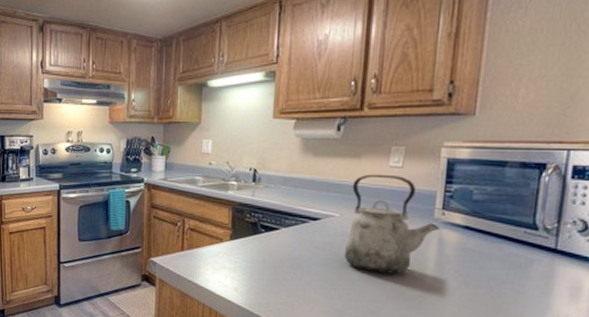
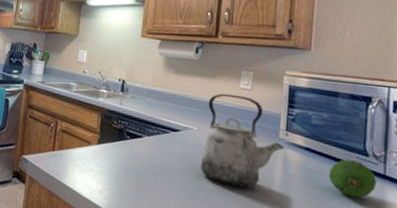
fruit: none [490,235,547,275] -> present [329,159,378,198]

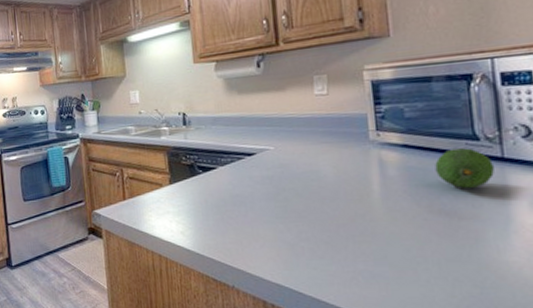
kettle: present [200,93,285,188] -> none [281,102,378,202]

